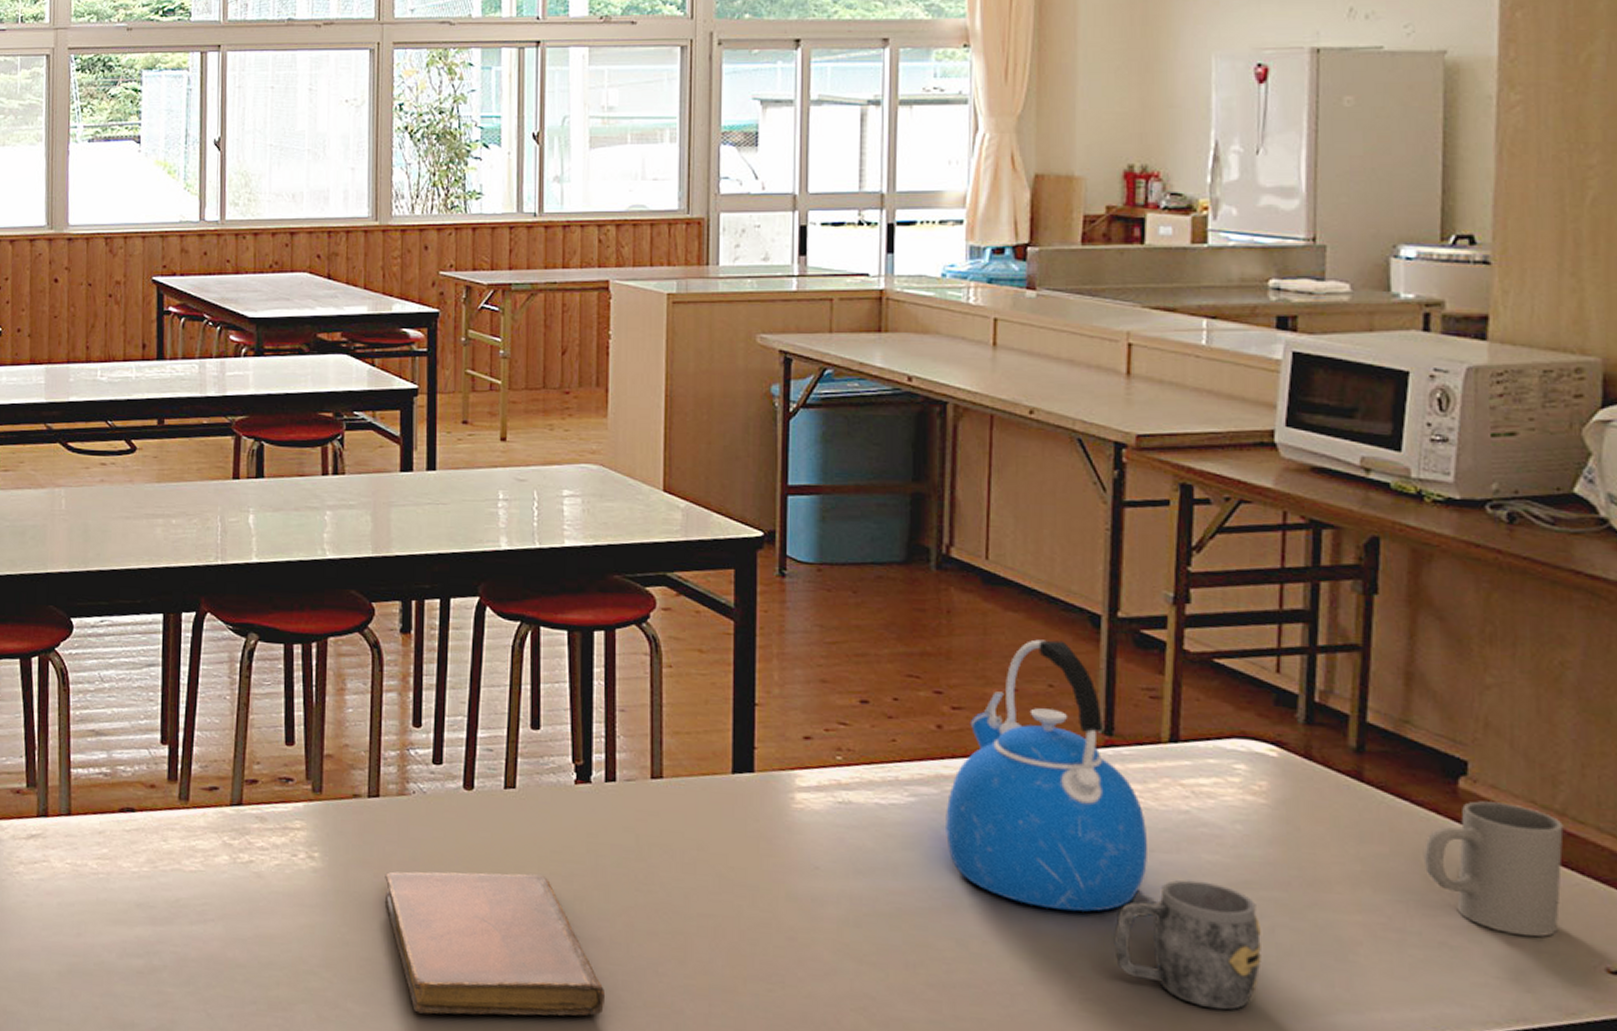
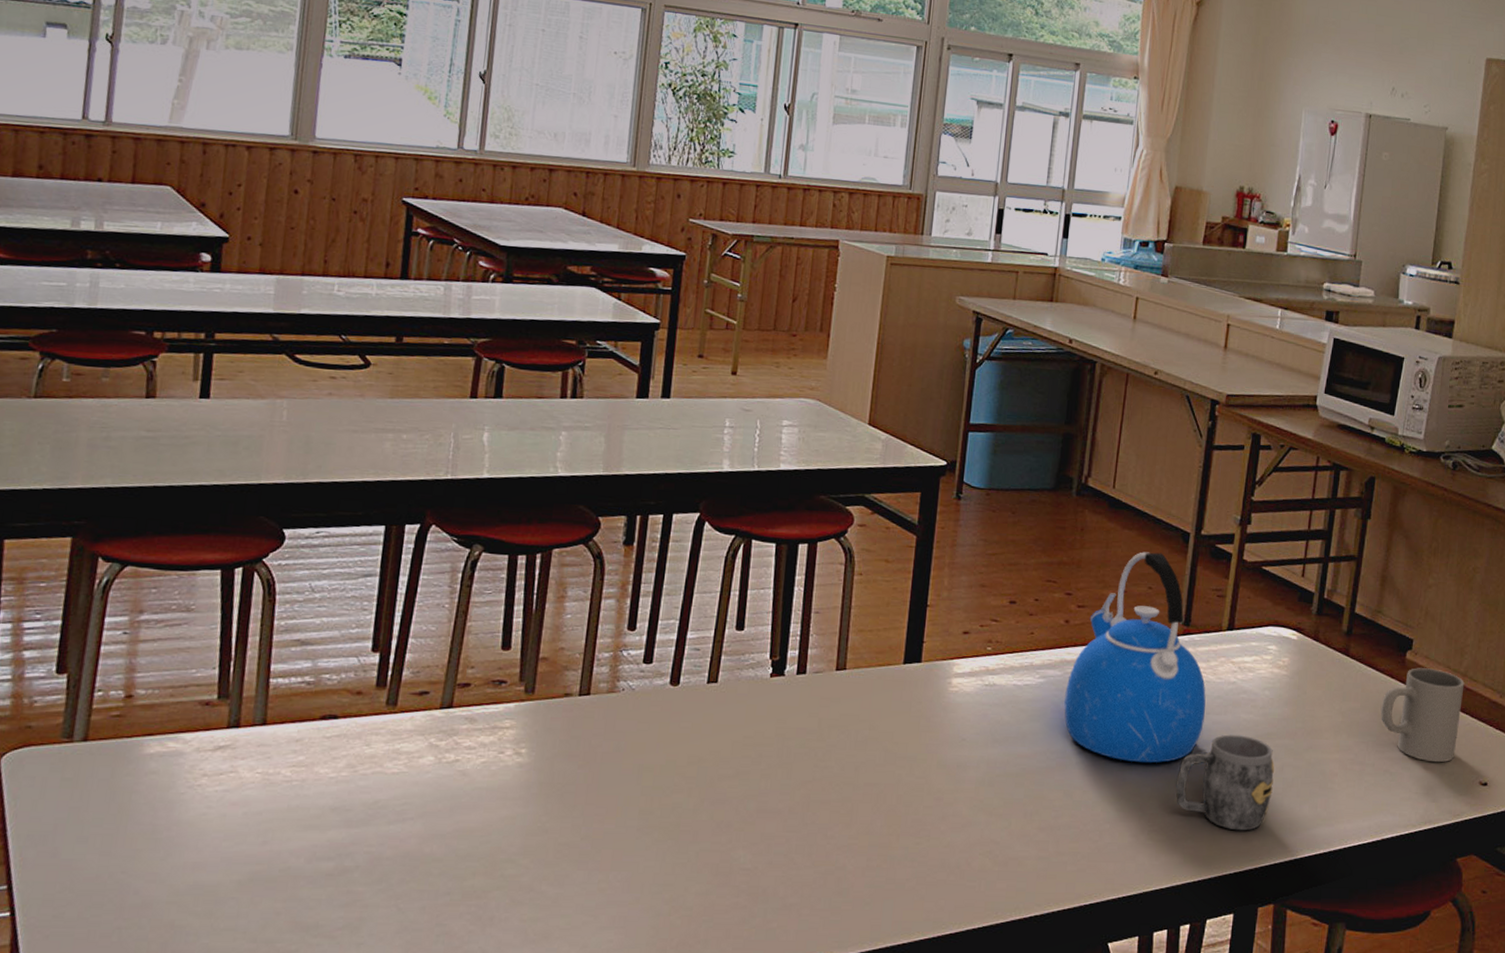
notebook: present [385,871,606,1016] -> none [587,757,781,889]

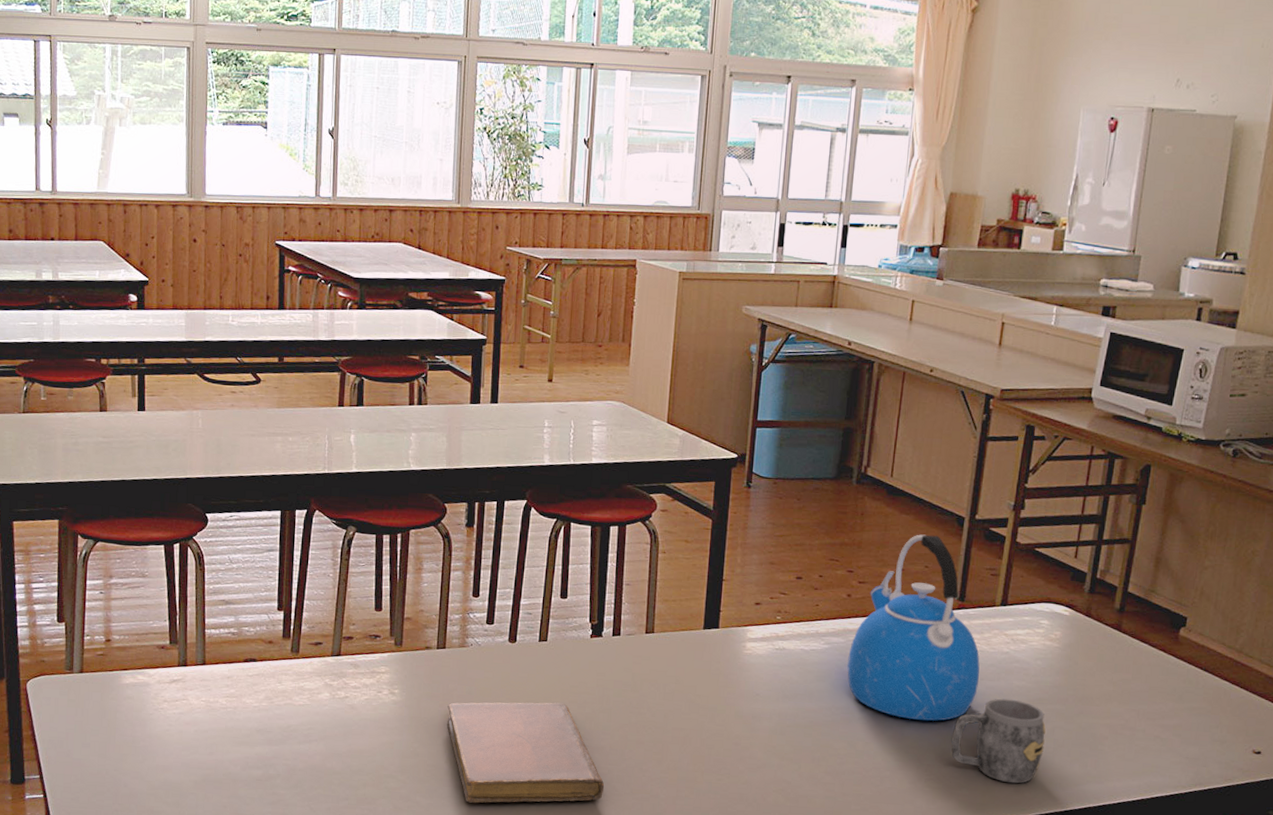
notebook: none [587,757,781,889] -> present [447,702,605,803]
mug: present [1380,668,1465,763] -> none [1152,643,1240,731]

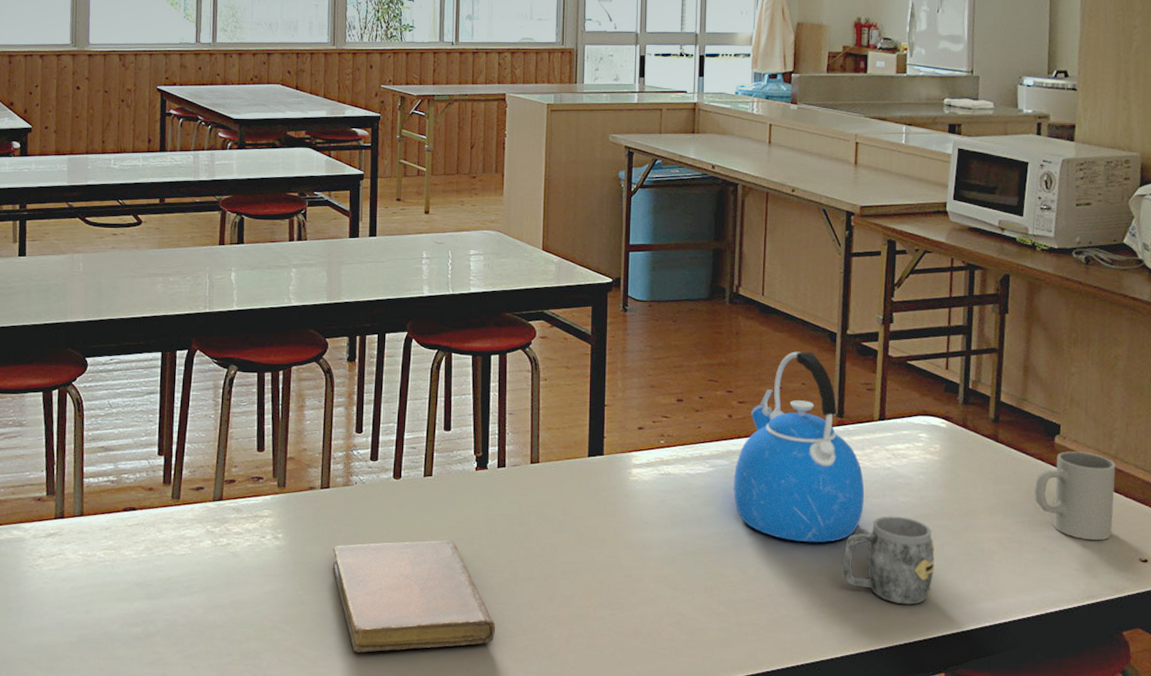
mug: none [1152,643,1240,731] -> present [1033,451,1116,541]

